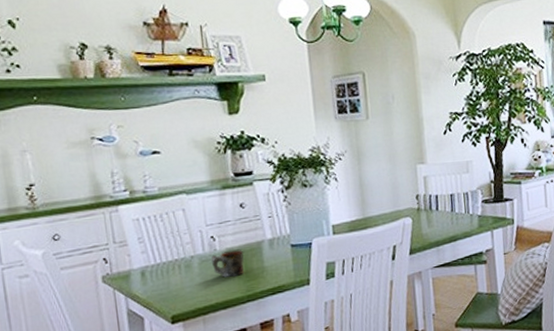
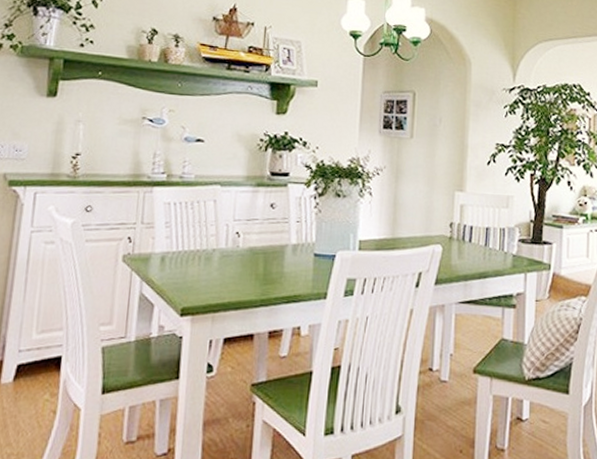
mug: present [211,249,244,277] -> none [232,249,266,277]

